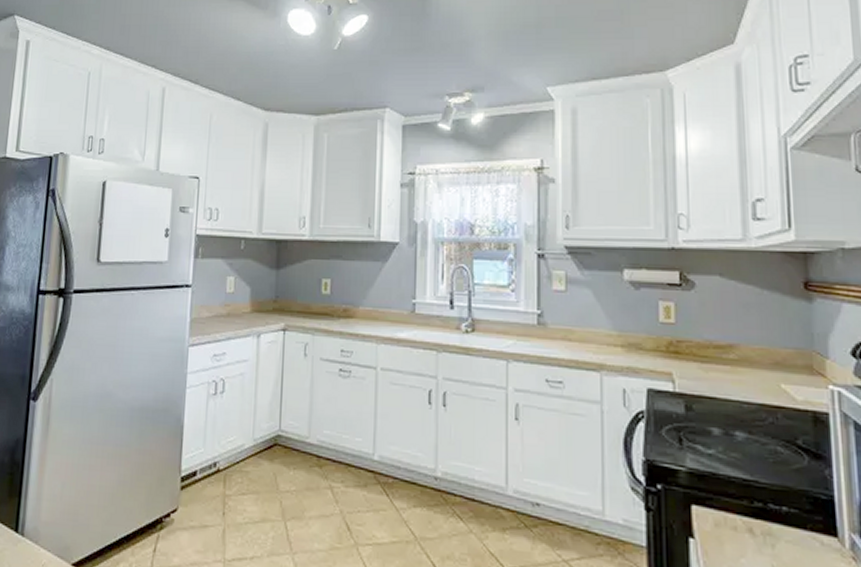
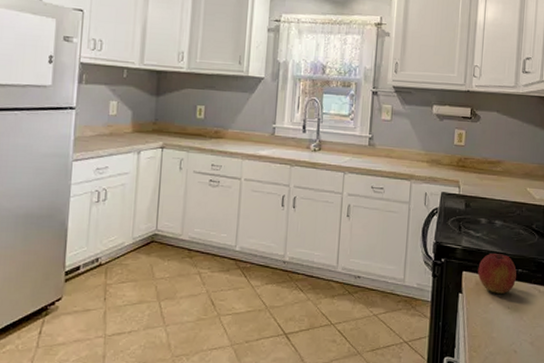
apple: none [715,480,780,543] -> present [478,253,517,294]

